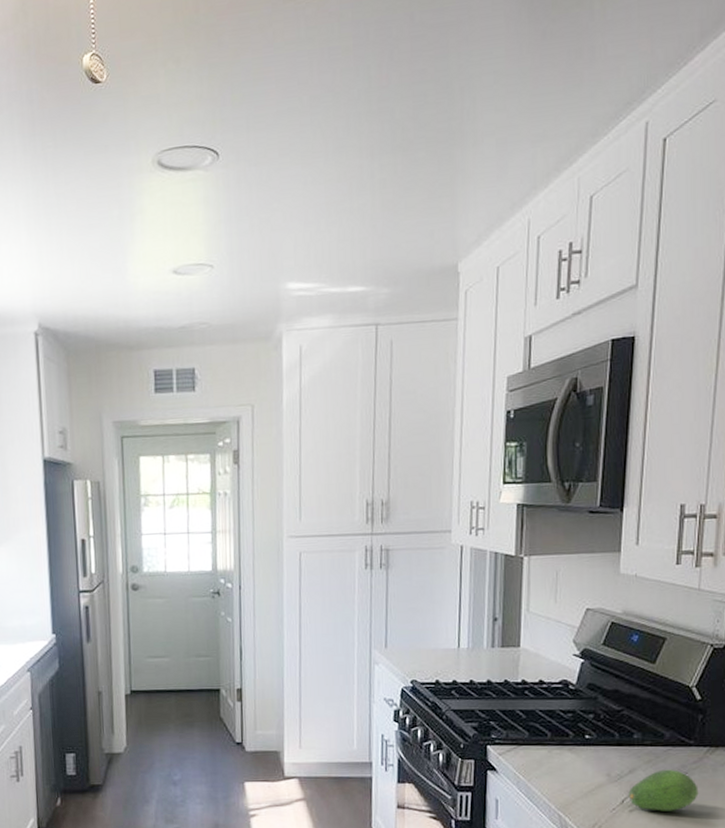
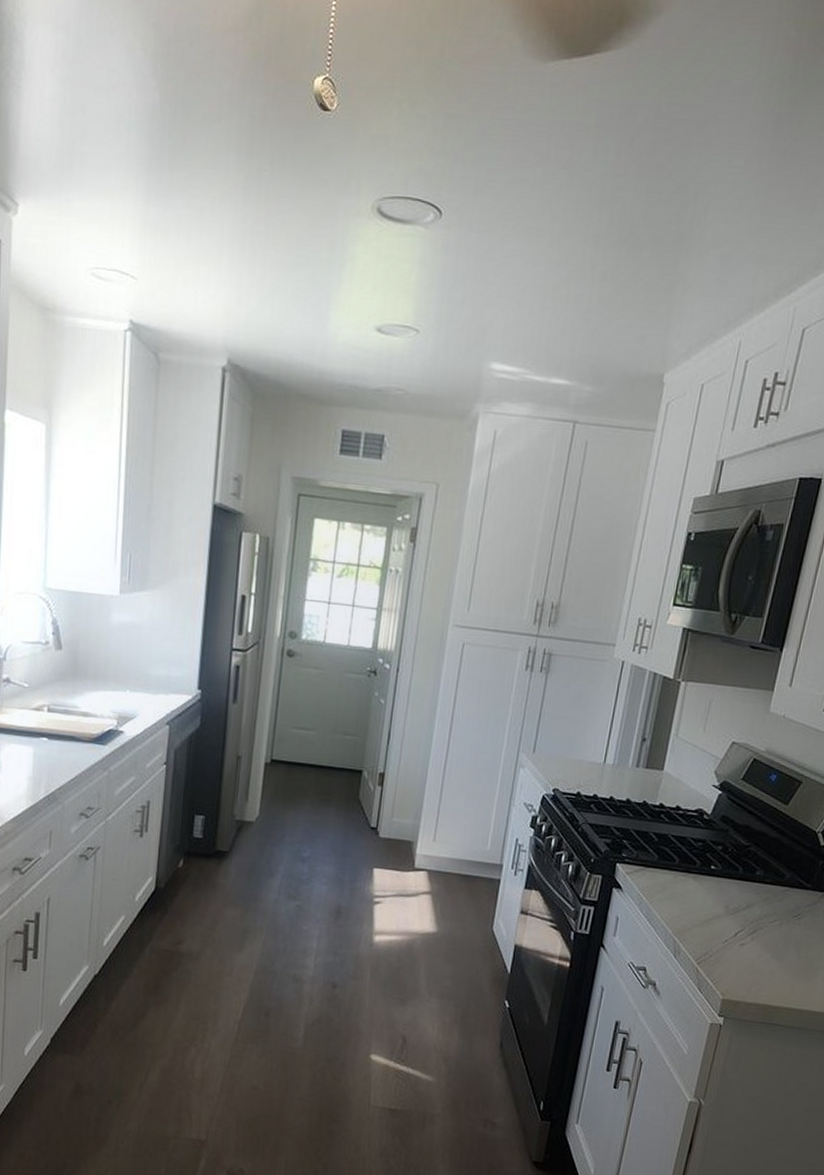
fruit: present [628,769,699,811] -> none [742,908,808,950]

